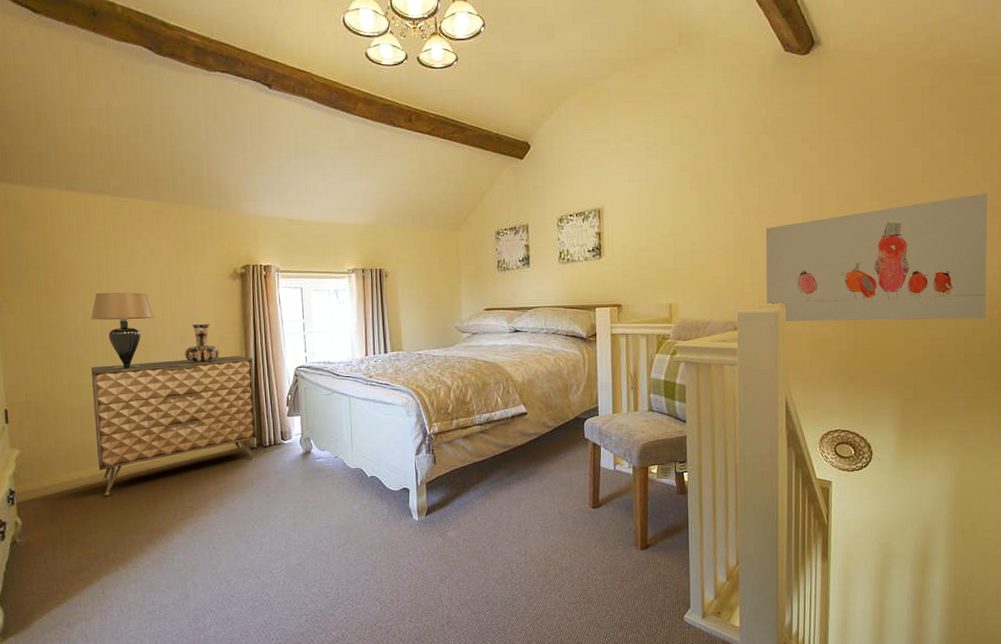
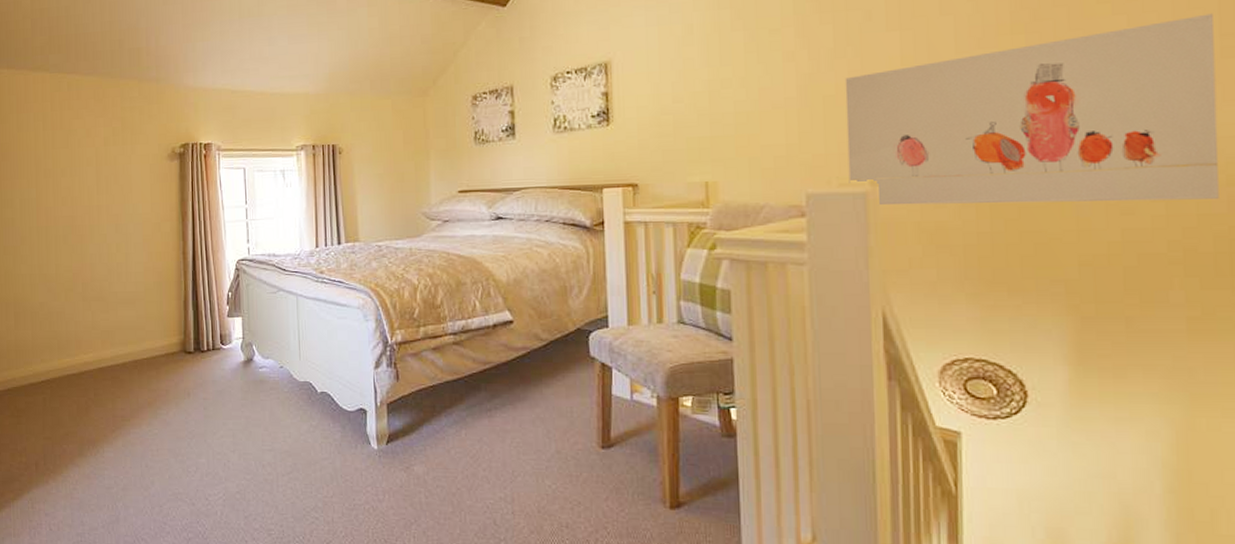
table lamp: present [91,292,154,370] -> none [28,175,89,260]
dresser: present [91,356,257,496] -> none [26,246,194,399]
decorative vase: present [184,323,219,363] -> none [119,210,155,254]

